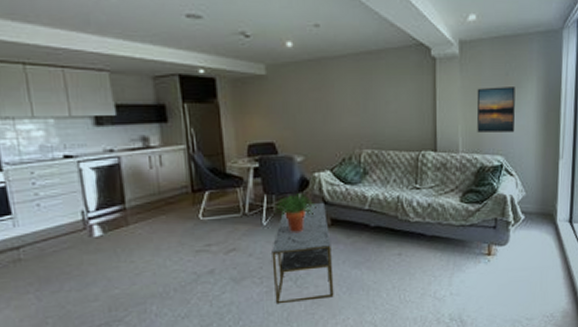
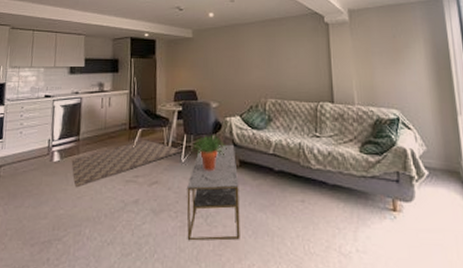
rug: none [119,203,264,264] -> present [71,139,183,188]
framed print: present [476,87,515,132] -> none [367,47,407,87]

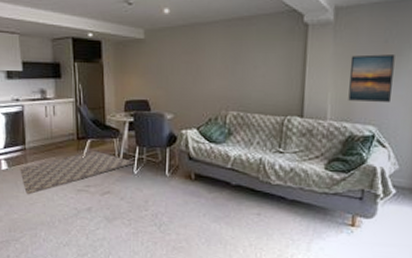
coffee table: present [187,144,240,241] -> none [140,157,194,246]
potted plant: present [191,135,227,172] -> none [144,148,182,184]
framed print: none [367,47,407,87] -> present [348,54,395,102]

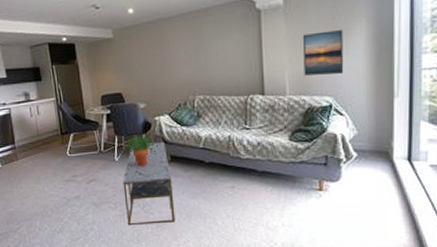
rug: present [20,150,135,195] -> none [12,143,115,189]
coffee table: none [140,157,194,246] -> present [123,141,176,226]
potted plant: none [144,148,182,184] -> present [123,134,158,168]

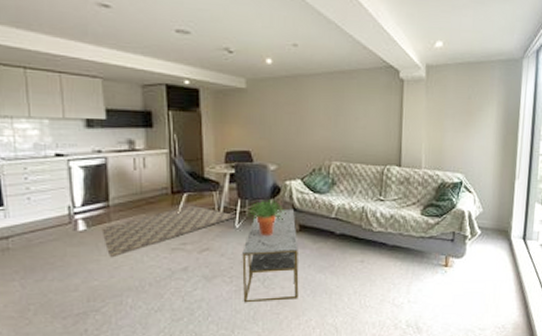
rug: none [12,143,115,189] -> present [101,205,237,258]
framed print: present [302,30,343,76] -> none [439,109,477,152]

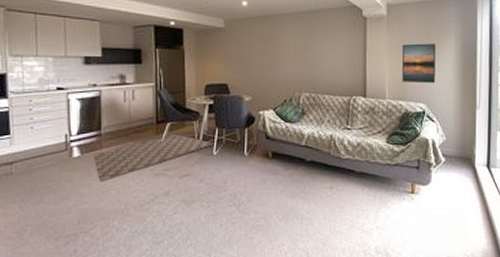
coffee table: present [242,208,299,303] -> none [219,137,272,227]
potted plant: present [246,200,286,237] -> none [223,128,260,164]
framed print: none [439,109,477,152] -> present [401,43,436,83]

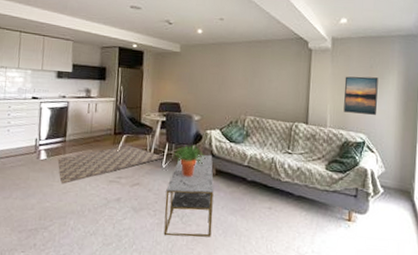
coffee table: none [219,137,272,227] -> present [163,154,214,237]
potted plant: none [223,128,260,164] -> present [172,145,206,178]

